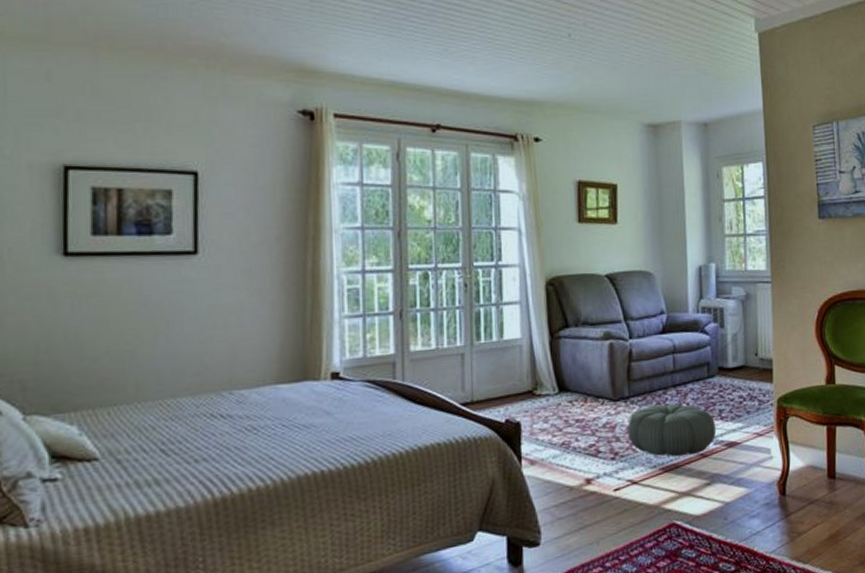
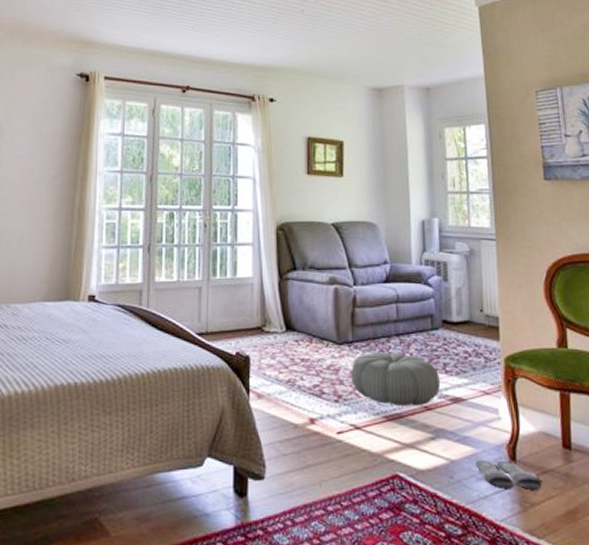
slippers: none [748,497,808,523] -> present [475,460,542,490]

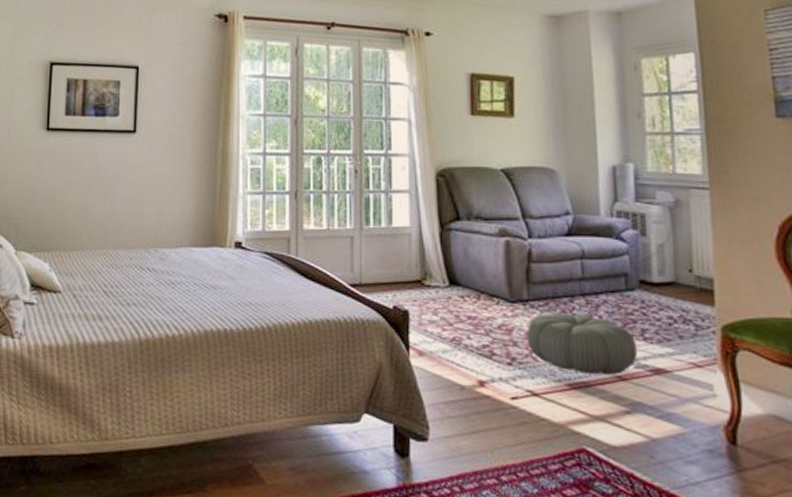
slippers: present [475,460,542,490] -> none [683,441,771,481]

